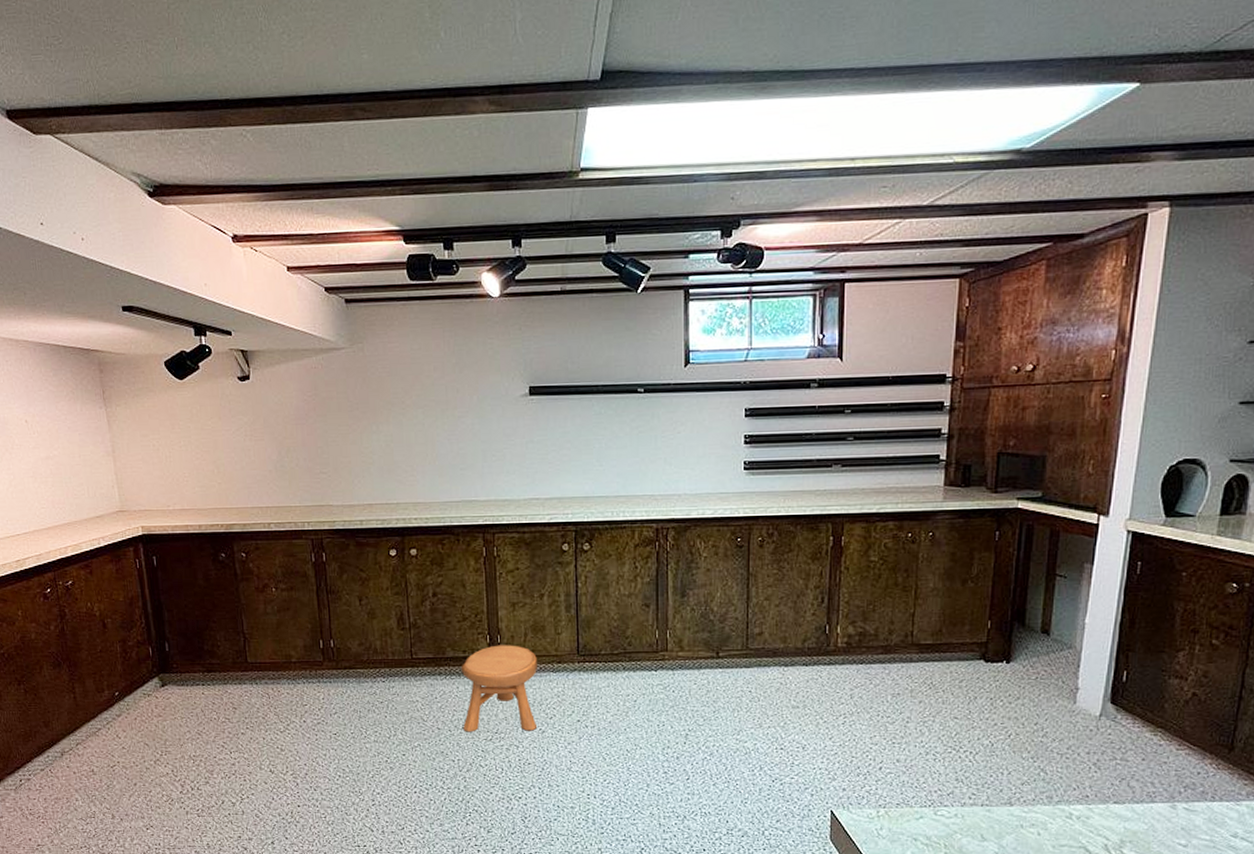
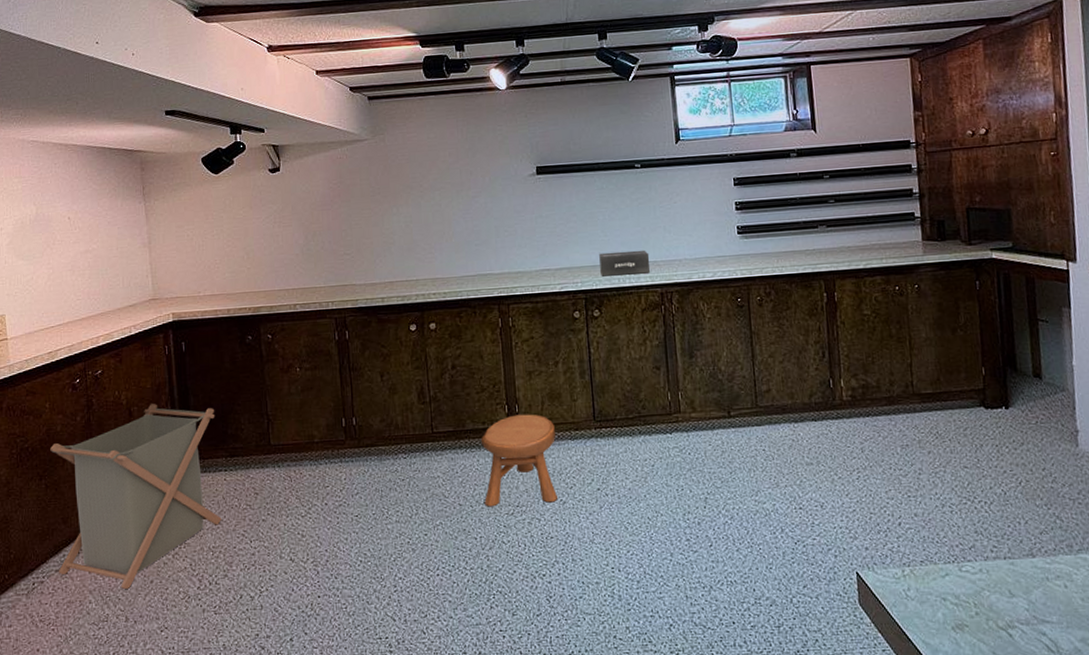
laundry basket: none [26,617,201,789] -> present [50,404,222,589]
box: none [593,482,647,509] -> present [599,250,650,277]

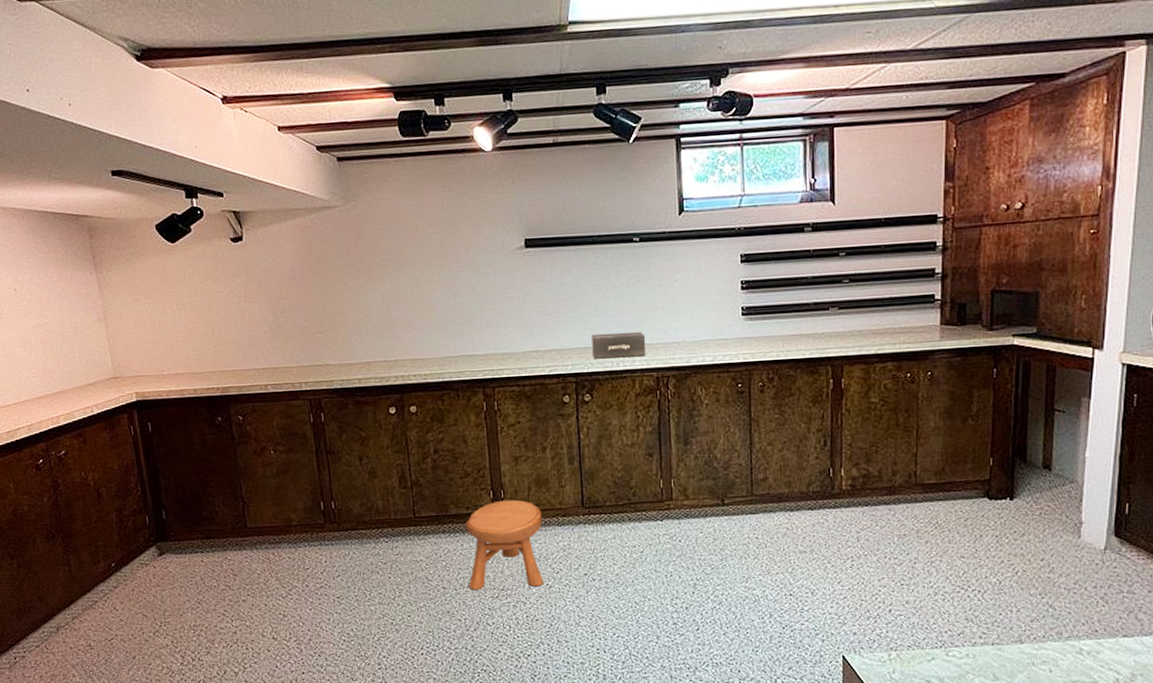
laundry basket: present [50,404,222,589] -> none [19,485,201,664]

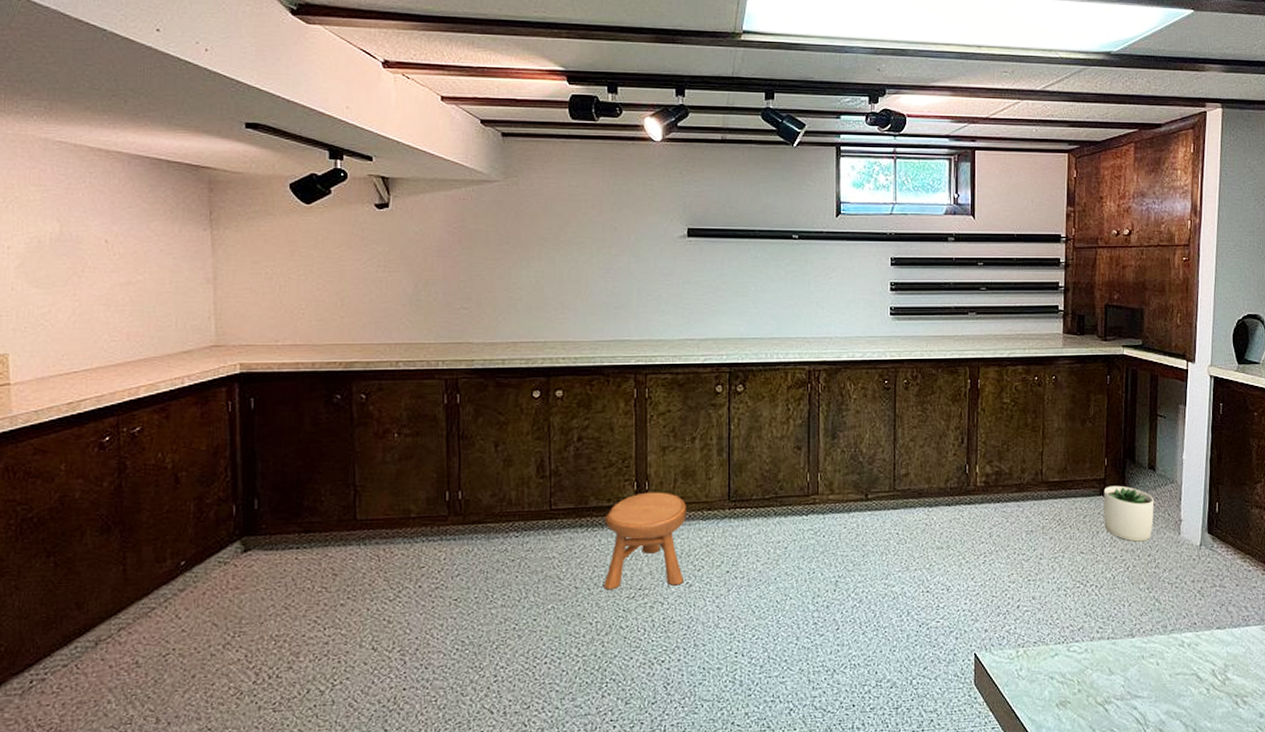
box: present [591,331,646,359] -> none [748,325,800,350]
planter: none [988,486,1049,546] -> present [1103,485,1154,542]

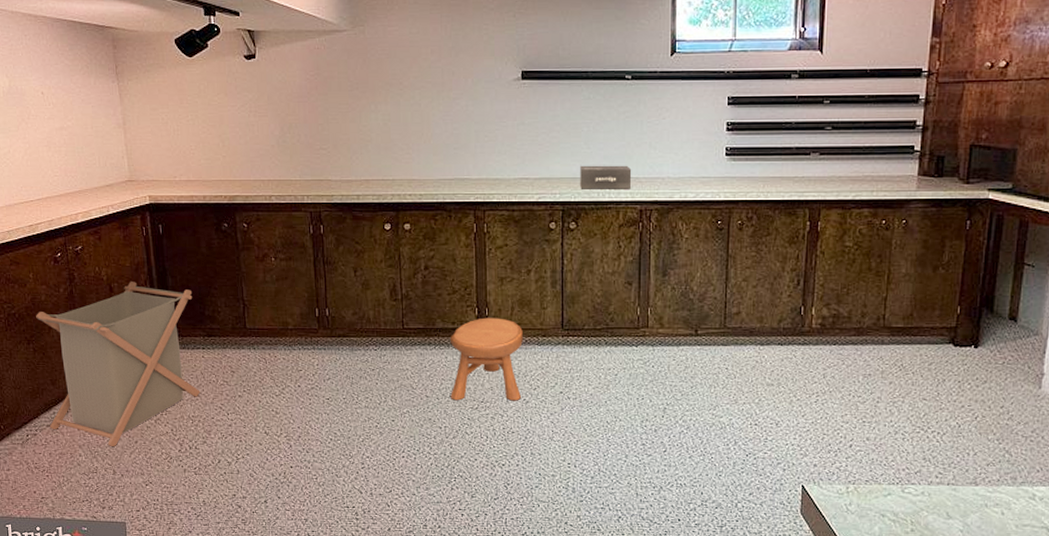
laundry basket: none [64,469,290,686] -> present [36,282,201,446]
box: none [748,325,800,350] -> present [580,165,632,189]
planter: present [1103,485,1154,542] -> none [952,334,1013,393]

